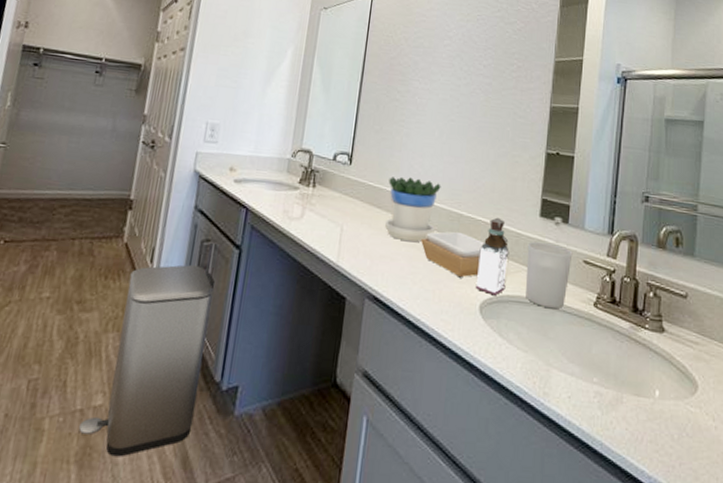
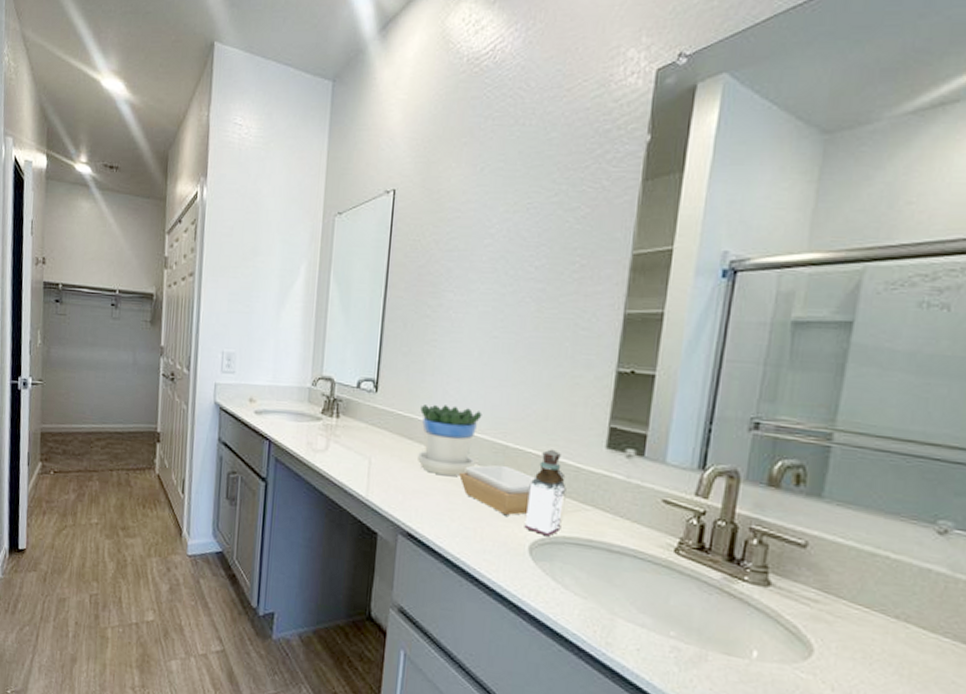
pedal bin: present [79,265,215,457] -> none [136,496,243,666]
candle holder: present [525,241,573,309] -> none [586,476,649,554]

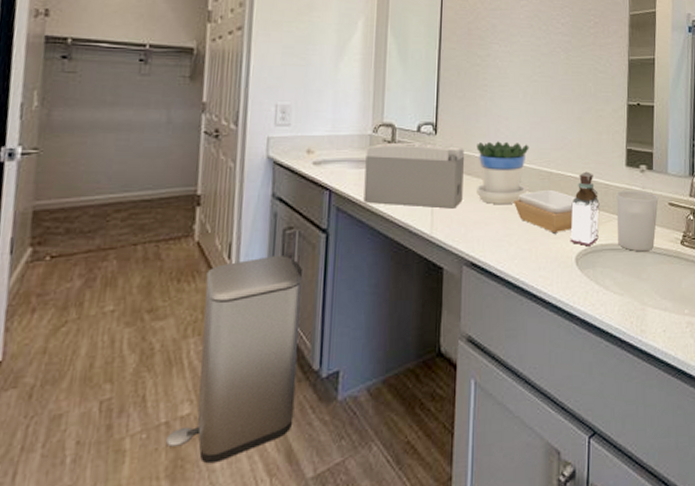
pedal bin: none [136,496,243,666] -> present [166,256,302,464]
battery: none [301,397,406,474] -> present [363,142,464,209]
candle holder: none [586,476,649,554] -> present [616,190,659,252]

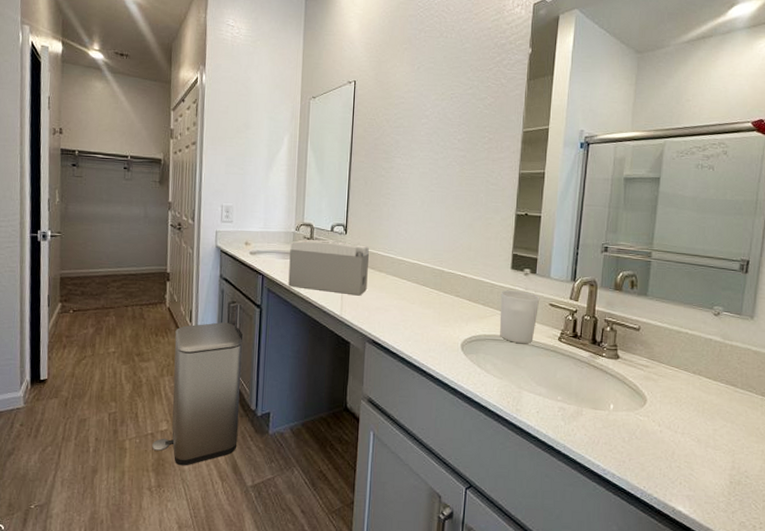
flowerpot: present [477,141,529,204] -> none [379,242,425,295]
soap dish: present [514,189,576,234] -> none [410,285,465,323]
perfume bottle: present [570,171,600,247] -> none [457,271,485,336]

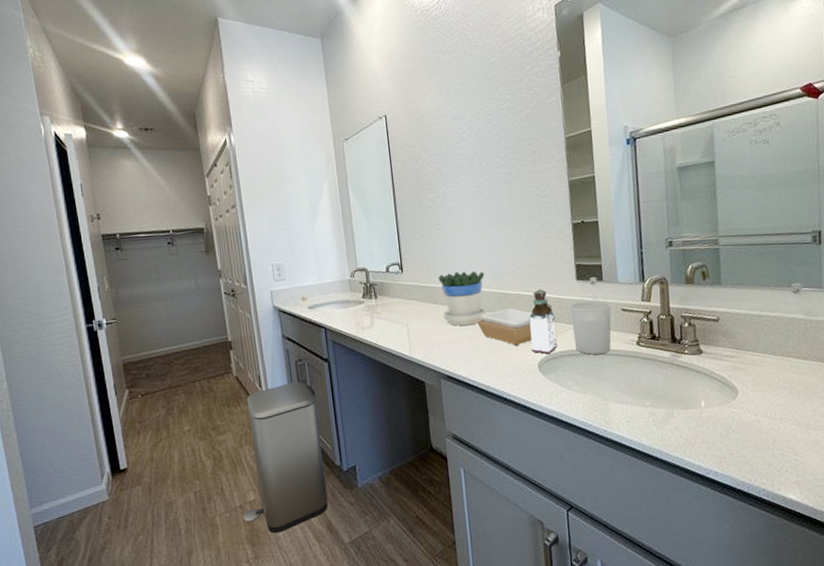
battery: present [288,239,369,296] -> none [347,280,433,335]
flowerpot: none [379,242,425,295] -> present [438,271,487,326]
soap dish: none [410,285,465,323] -> present [477,308,533,346]
perfume bottle: none [457,271,485,336] -> present [528,289,558,355]

